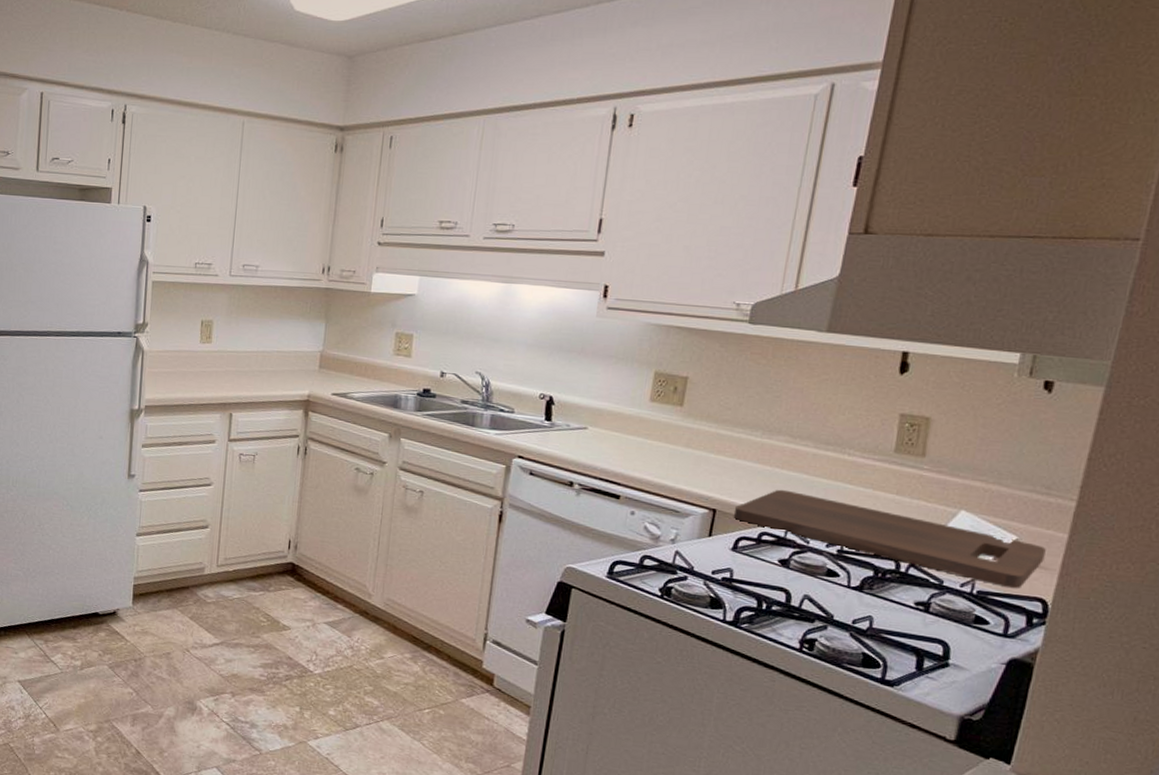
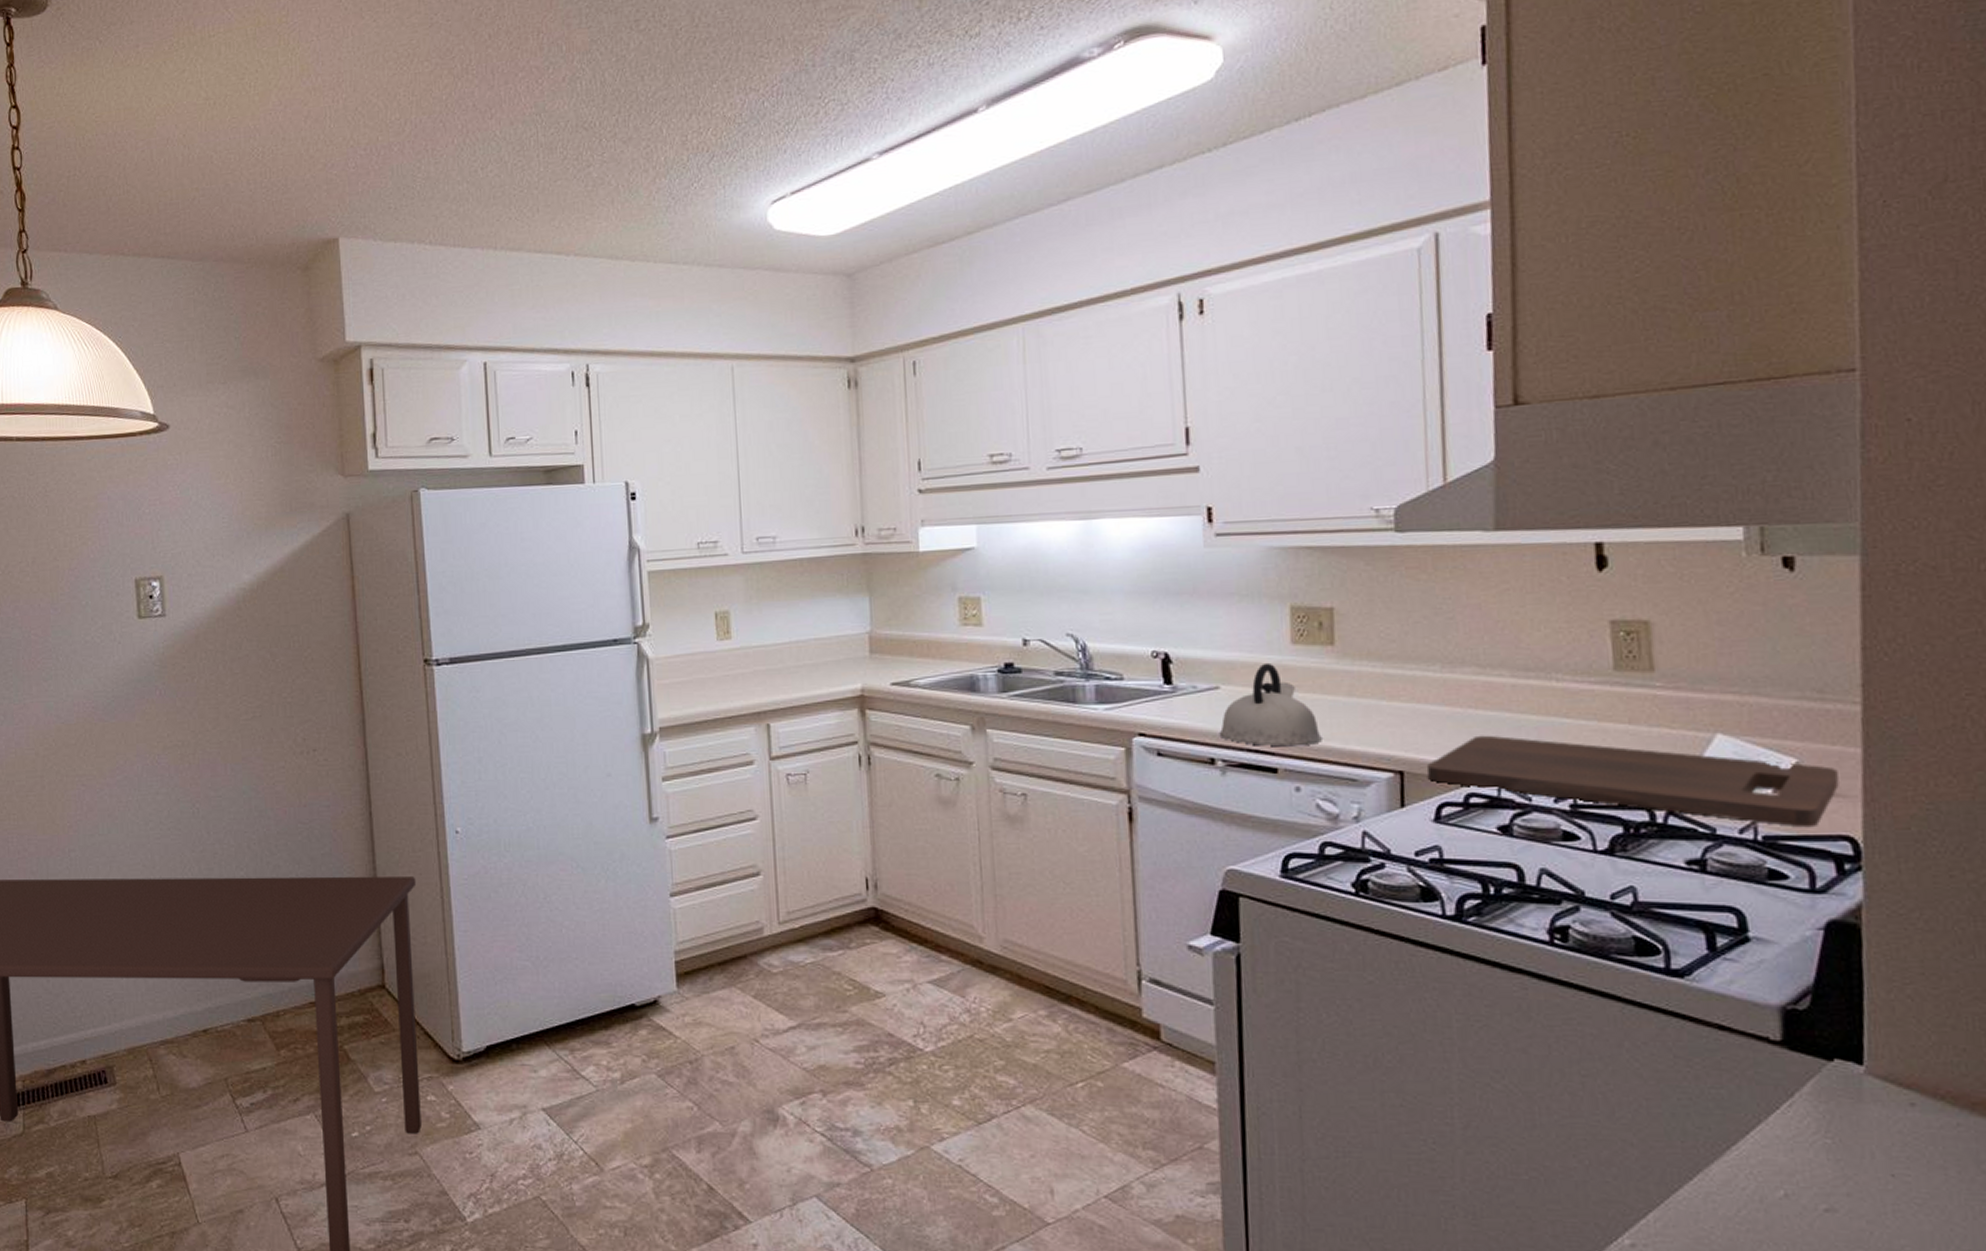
kettle: none [580,413,659,481] -> present [1219,662,1322,747]

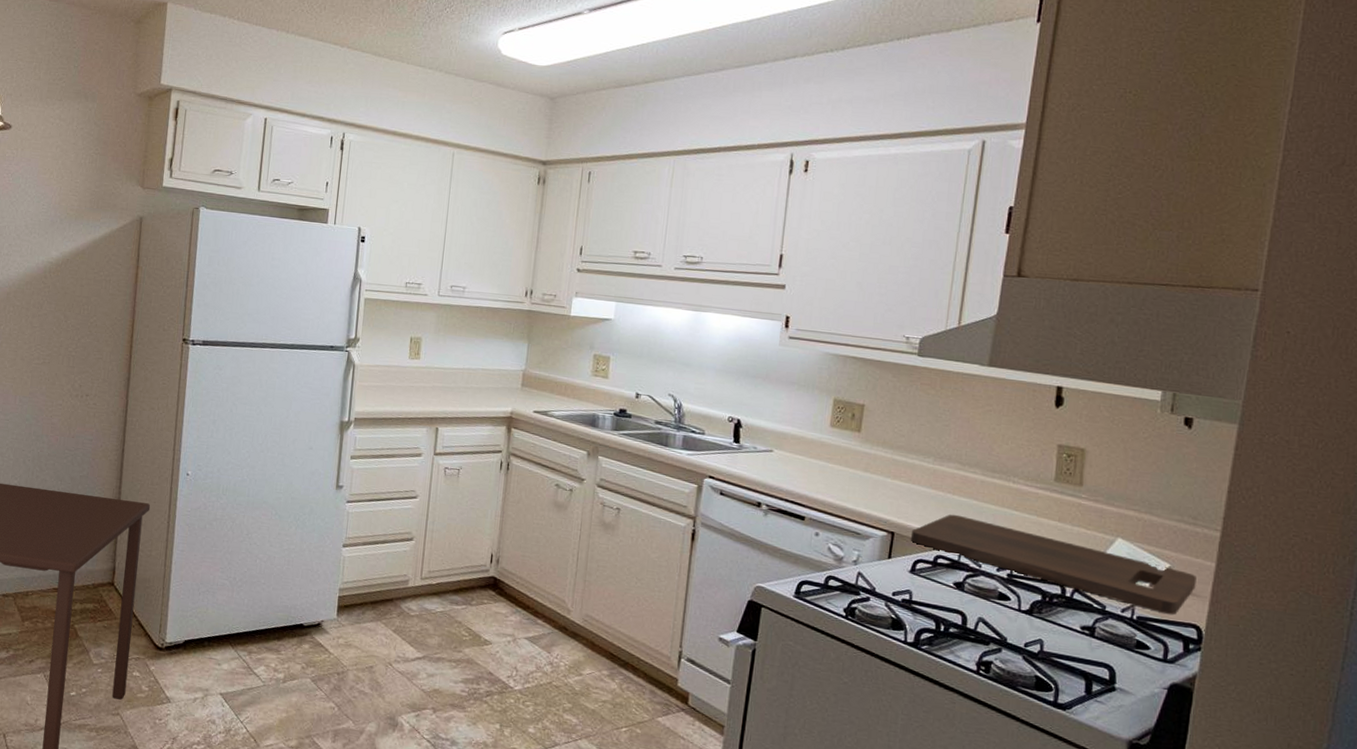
kettle: present [1219,662,1322,747] -> none [767,437,840,503]

